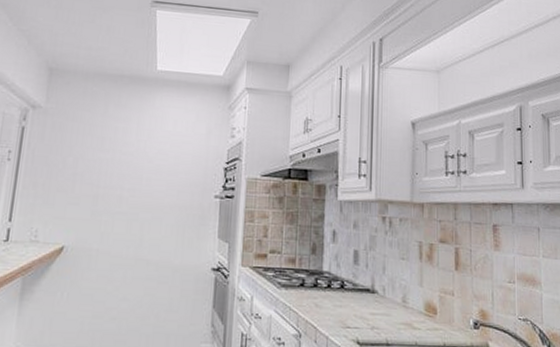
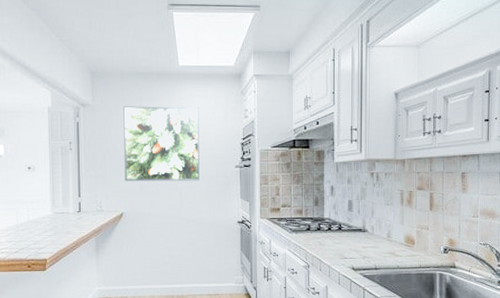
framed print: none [72,112,176,212] -> present [123,106,200,181]

